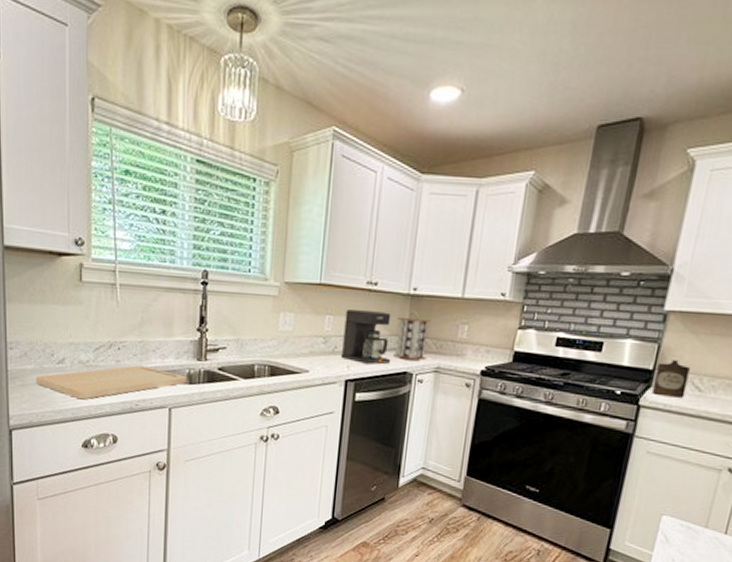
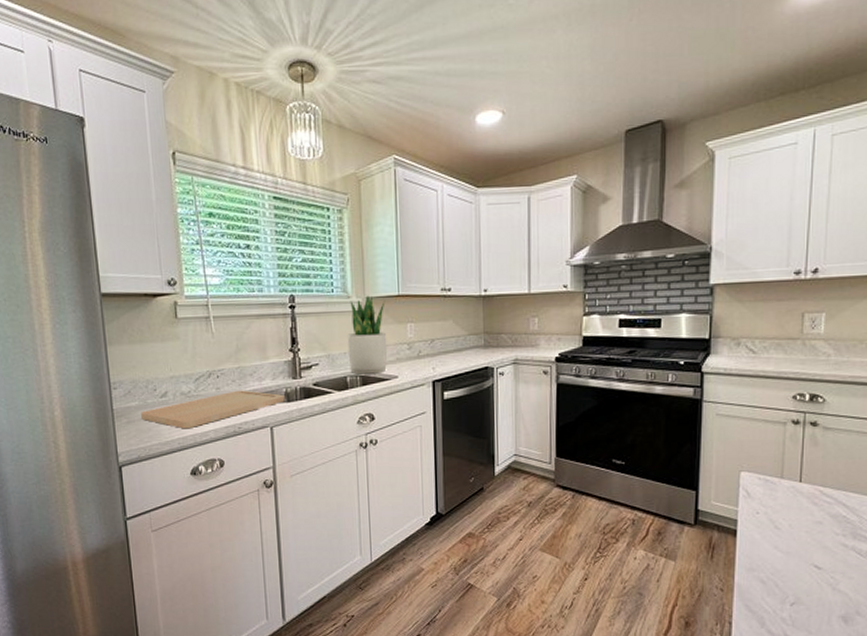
planter: none [258,280,305,366] -> present [347,295,388,375]
coffee maker: present [340,310,392,365] -> none [425,314,473,365]
spice rack: present [393,311,431,362] -> none [473,310,504,357]
canister: present [652,360,690,398] -> none [712,327,742,362]

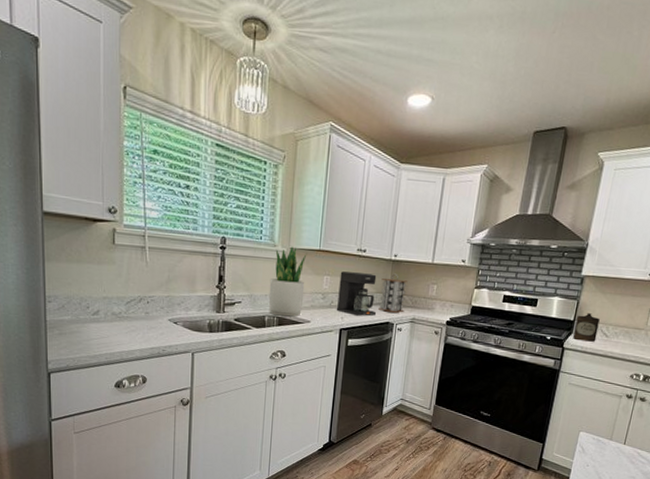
cutting board: present [141,390,285,429] -> none [73,316,208,346]
coffee maker: none [425,314,473,365] -> present [336,271,377,317]
spice rack: none [473,310,504,357] -> present [378,273,408,314]
canister: none [712,327,742,362] -> present [573,313,600,342]

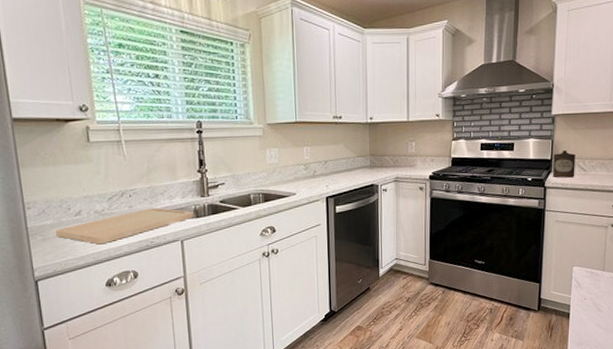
cutting board: none [73,316,208,346] -> present [56,207,194,245]
planter: present [268,246,307,317] -> none [250,122,287,192]
coffee maker: present [336,271,377,317] -> none [319,139,360,183]
spice rack: present [378,273,408,314] -> none [360,135,387,175]

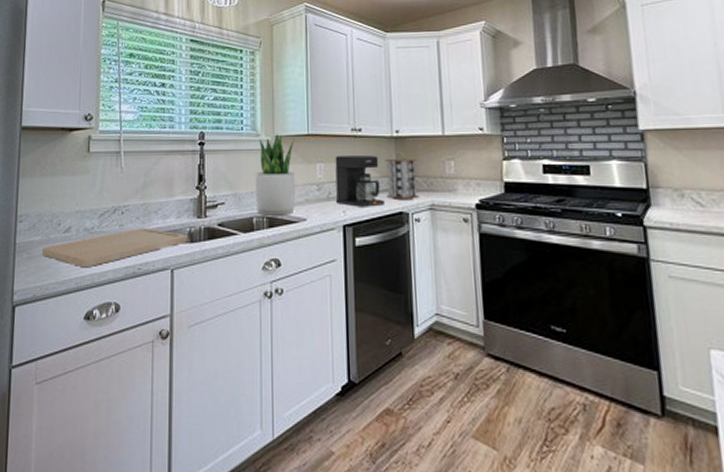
planter: none [250,122,287,192] -> present [255,134,296,215]
coffee maker: none [319,139,360,183] -> present [335,155,386,209]
spice rack: none [360,135,387,175] -> present [385,152,420,201]
canister: present [553,150,575,178] -> none [650,177,689,215]

